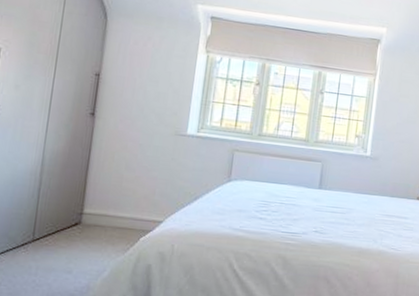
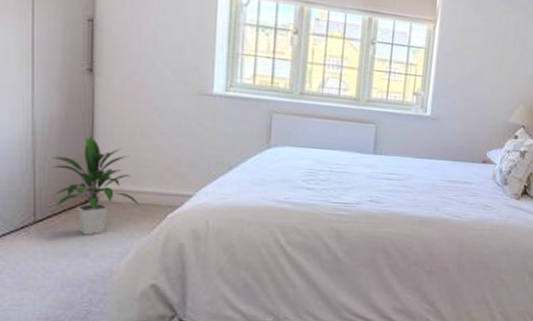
indoor plant: none [52,168,119,254] -> present [51,135,141,235]

